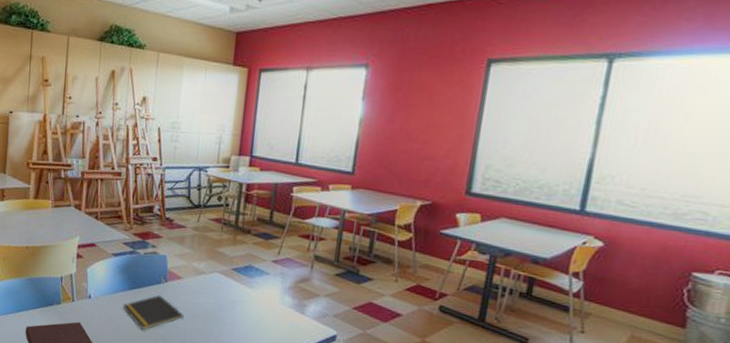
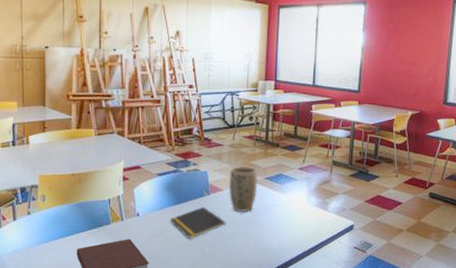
plant pot: none [188,252,224,306] -> present [228,165,258,213]

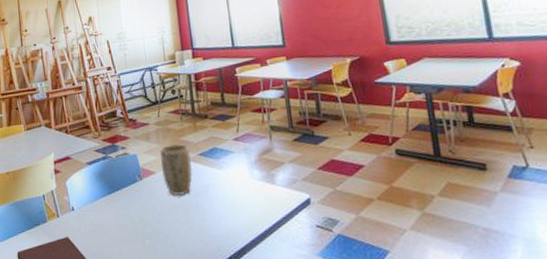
notepad: present [169,206,226,240] -> none [105,193,164,232]

